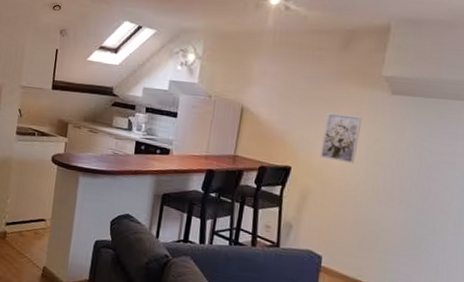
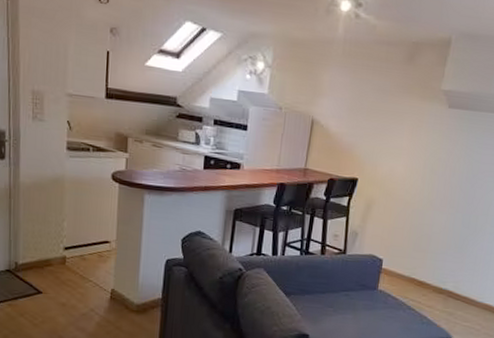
wall art: present [320,112,363,164] -> none [384,125,423,175]

